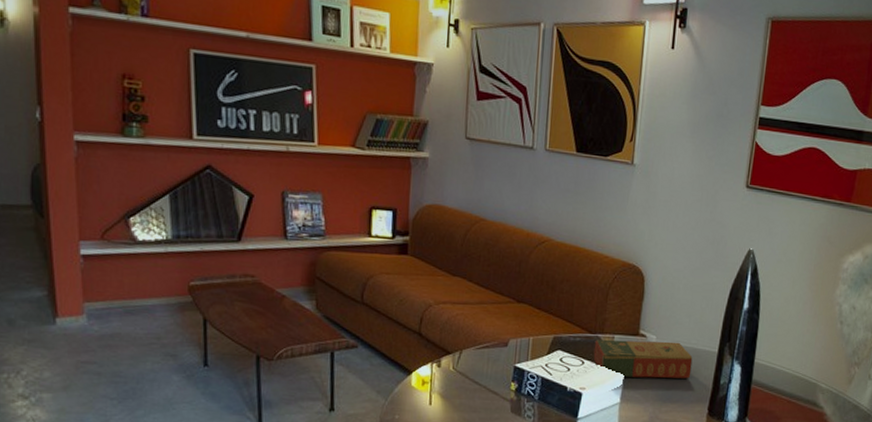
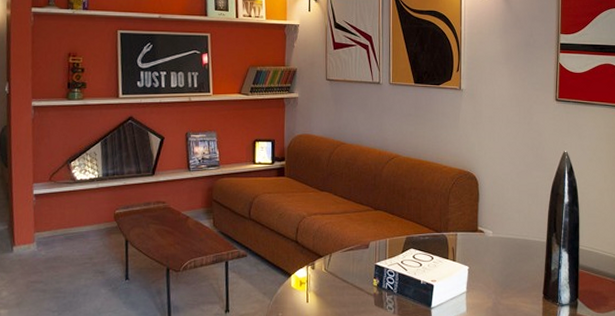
book: present [593,340,693,379] -> none [441,235,525,268]

